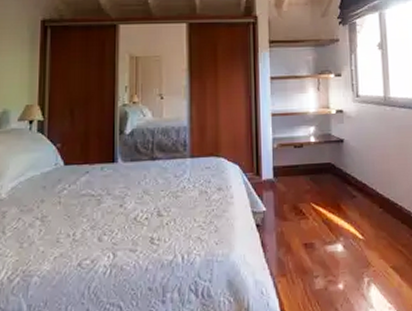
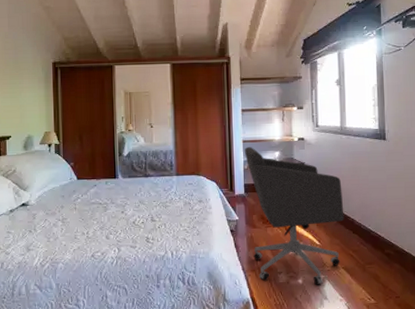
office chair: none [273,121,391,292] -> present [244,147,344,286]

